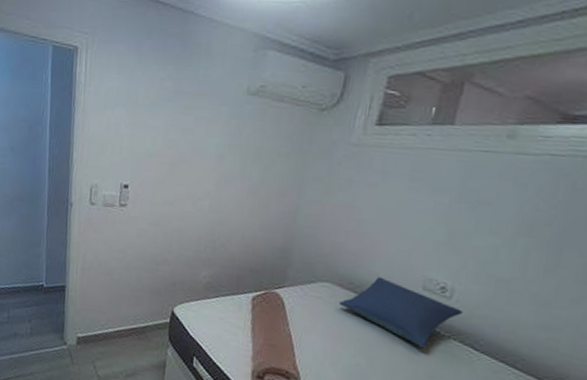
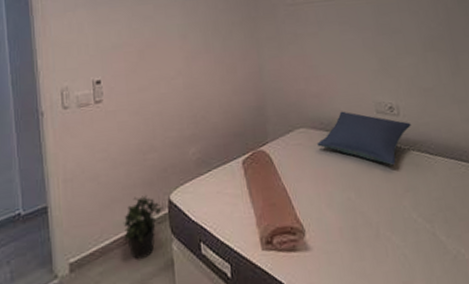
potted plant: none [126,300,166,354] -> present [123,195,164,260]

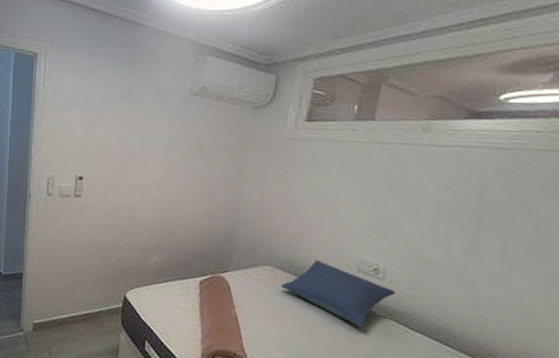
potted plant: present [123,195,164,260] -> none [80,285,119,339]

